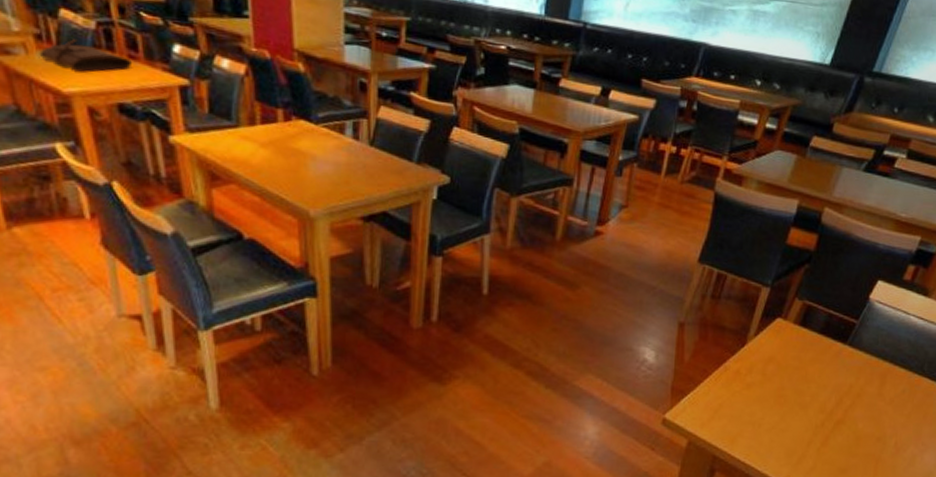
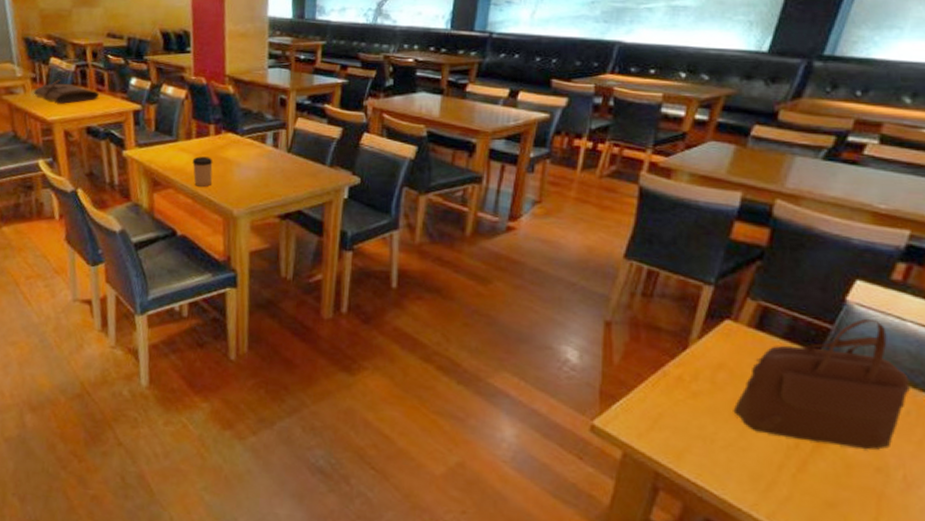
cup: none [258,146,283,184] -> present [192,156,213,188]
handbag: none [777,313,907,424] -> present [733,318,910,450]

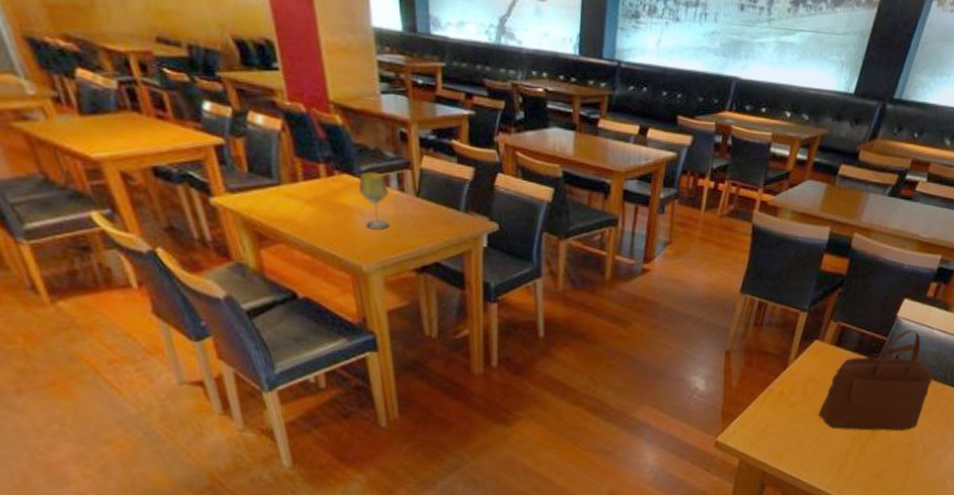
tool roll: present [33,79,100,104] -> none [60,100,163,135]
cup: present [192,156,213,188] -> none [303,203,331,241]
wine glass: none [239,131,264,180] -> present [359,172,390,230]

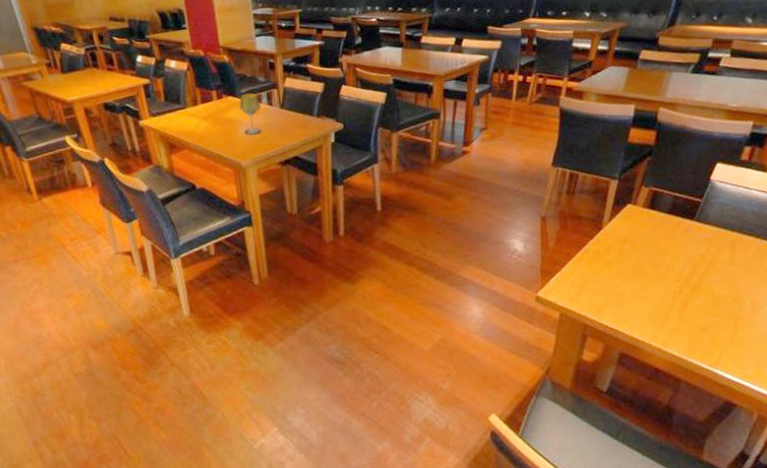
handbag: present [818,329,932,431] -> none [636,191,755,287]

